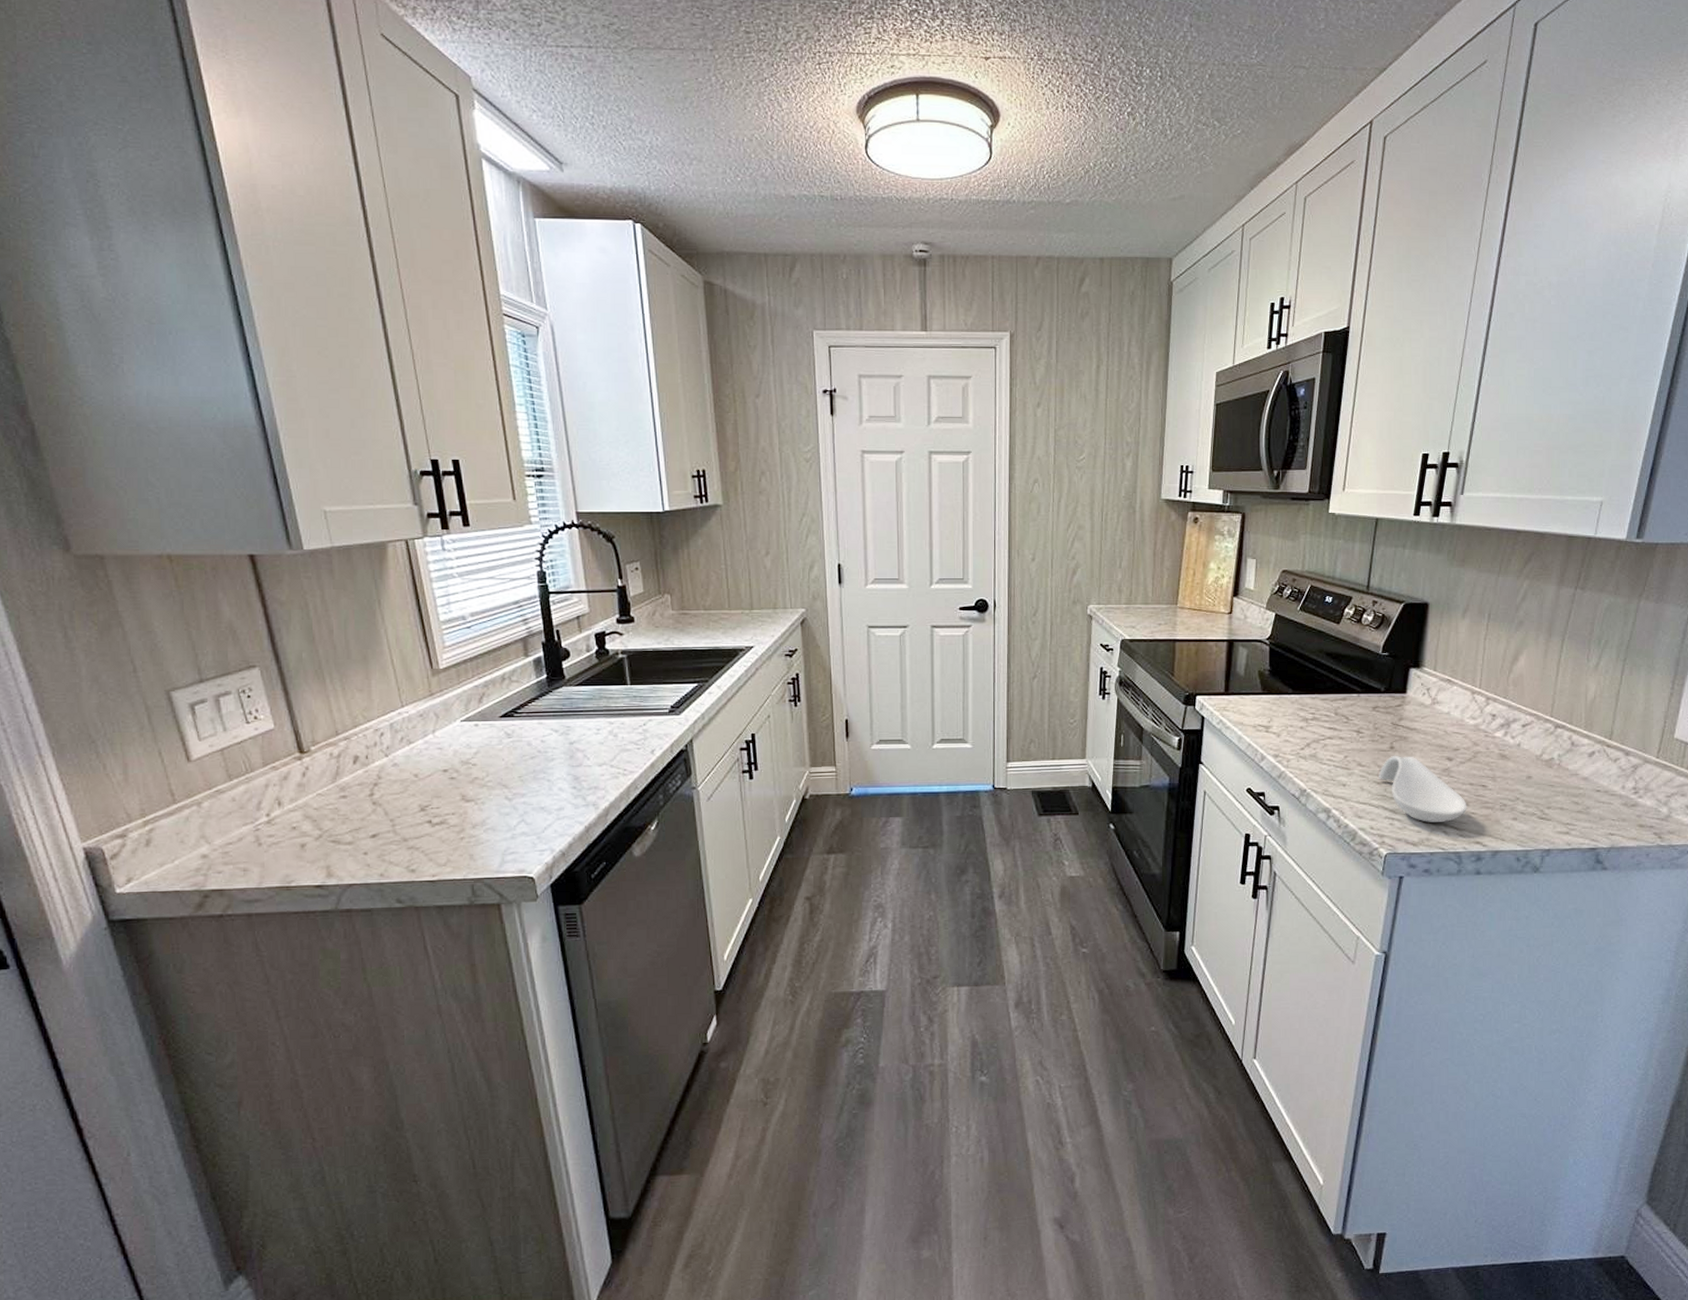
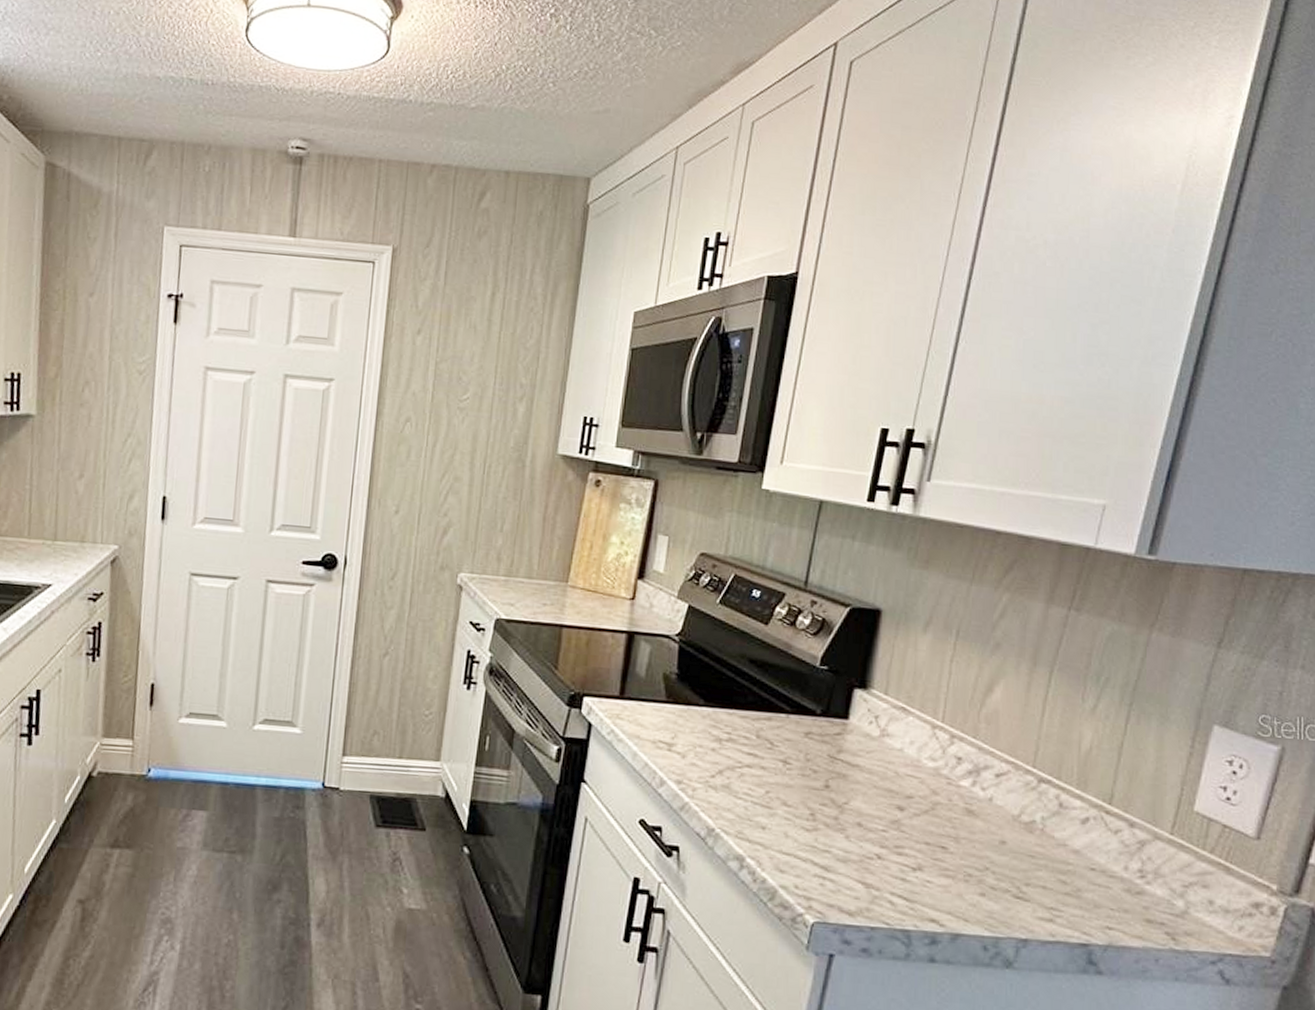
spoon rest: present [1377,755,1467,822] -> none [807,796,921,889]

